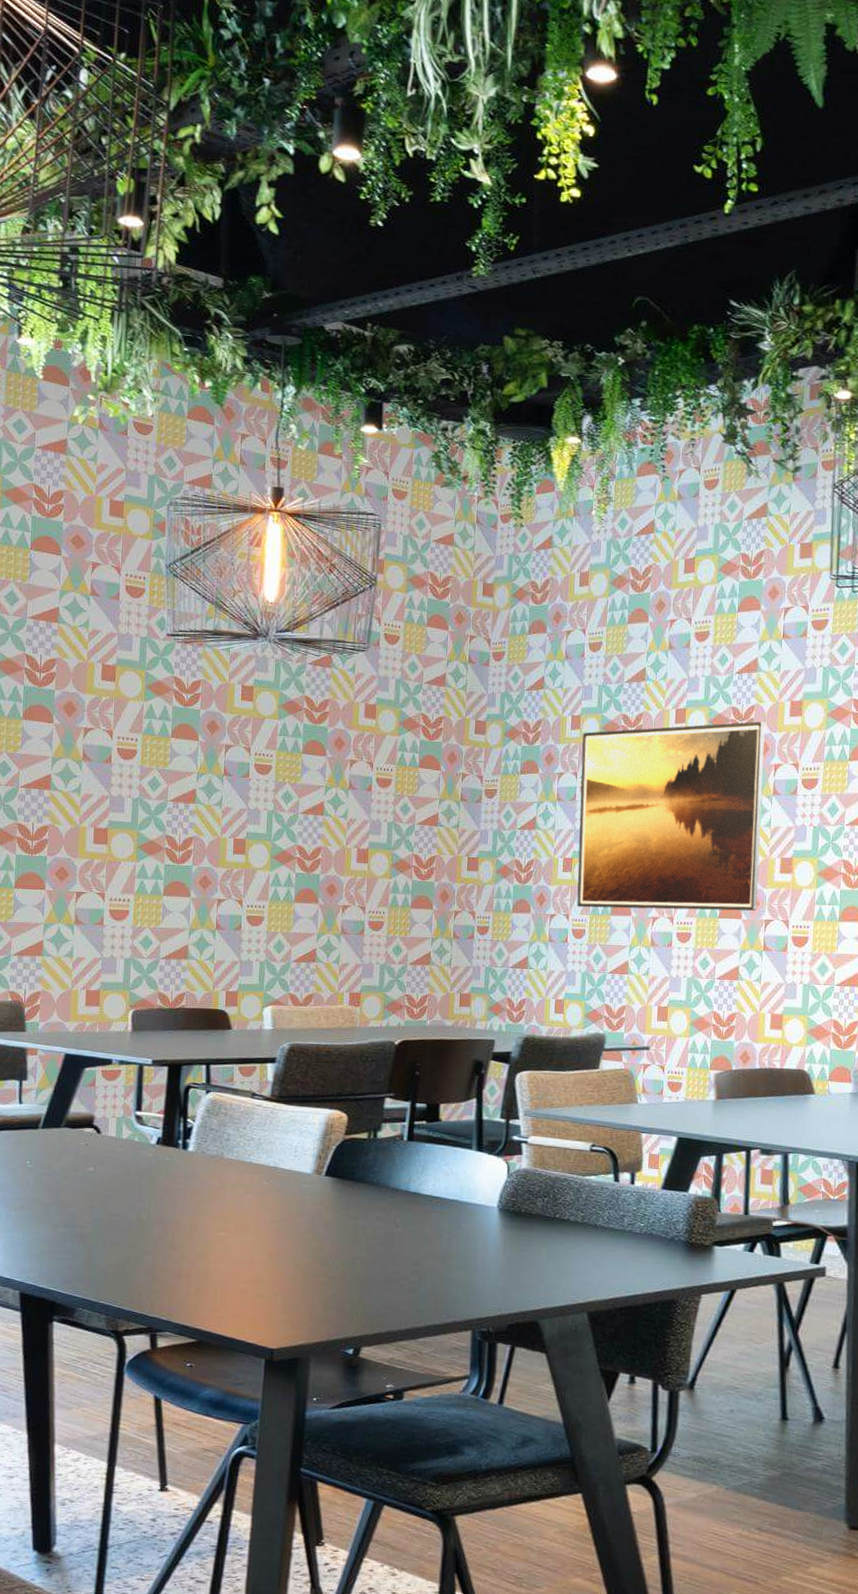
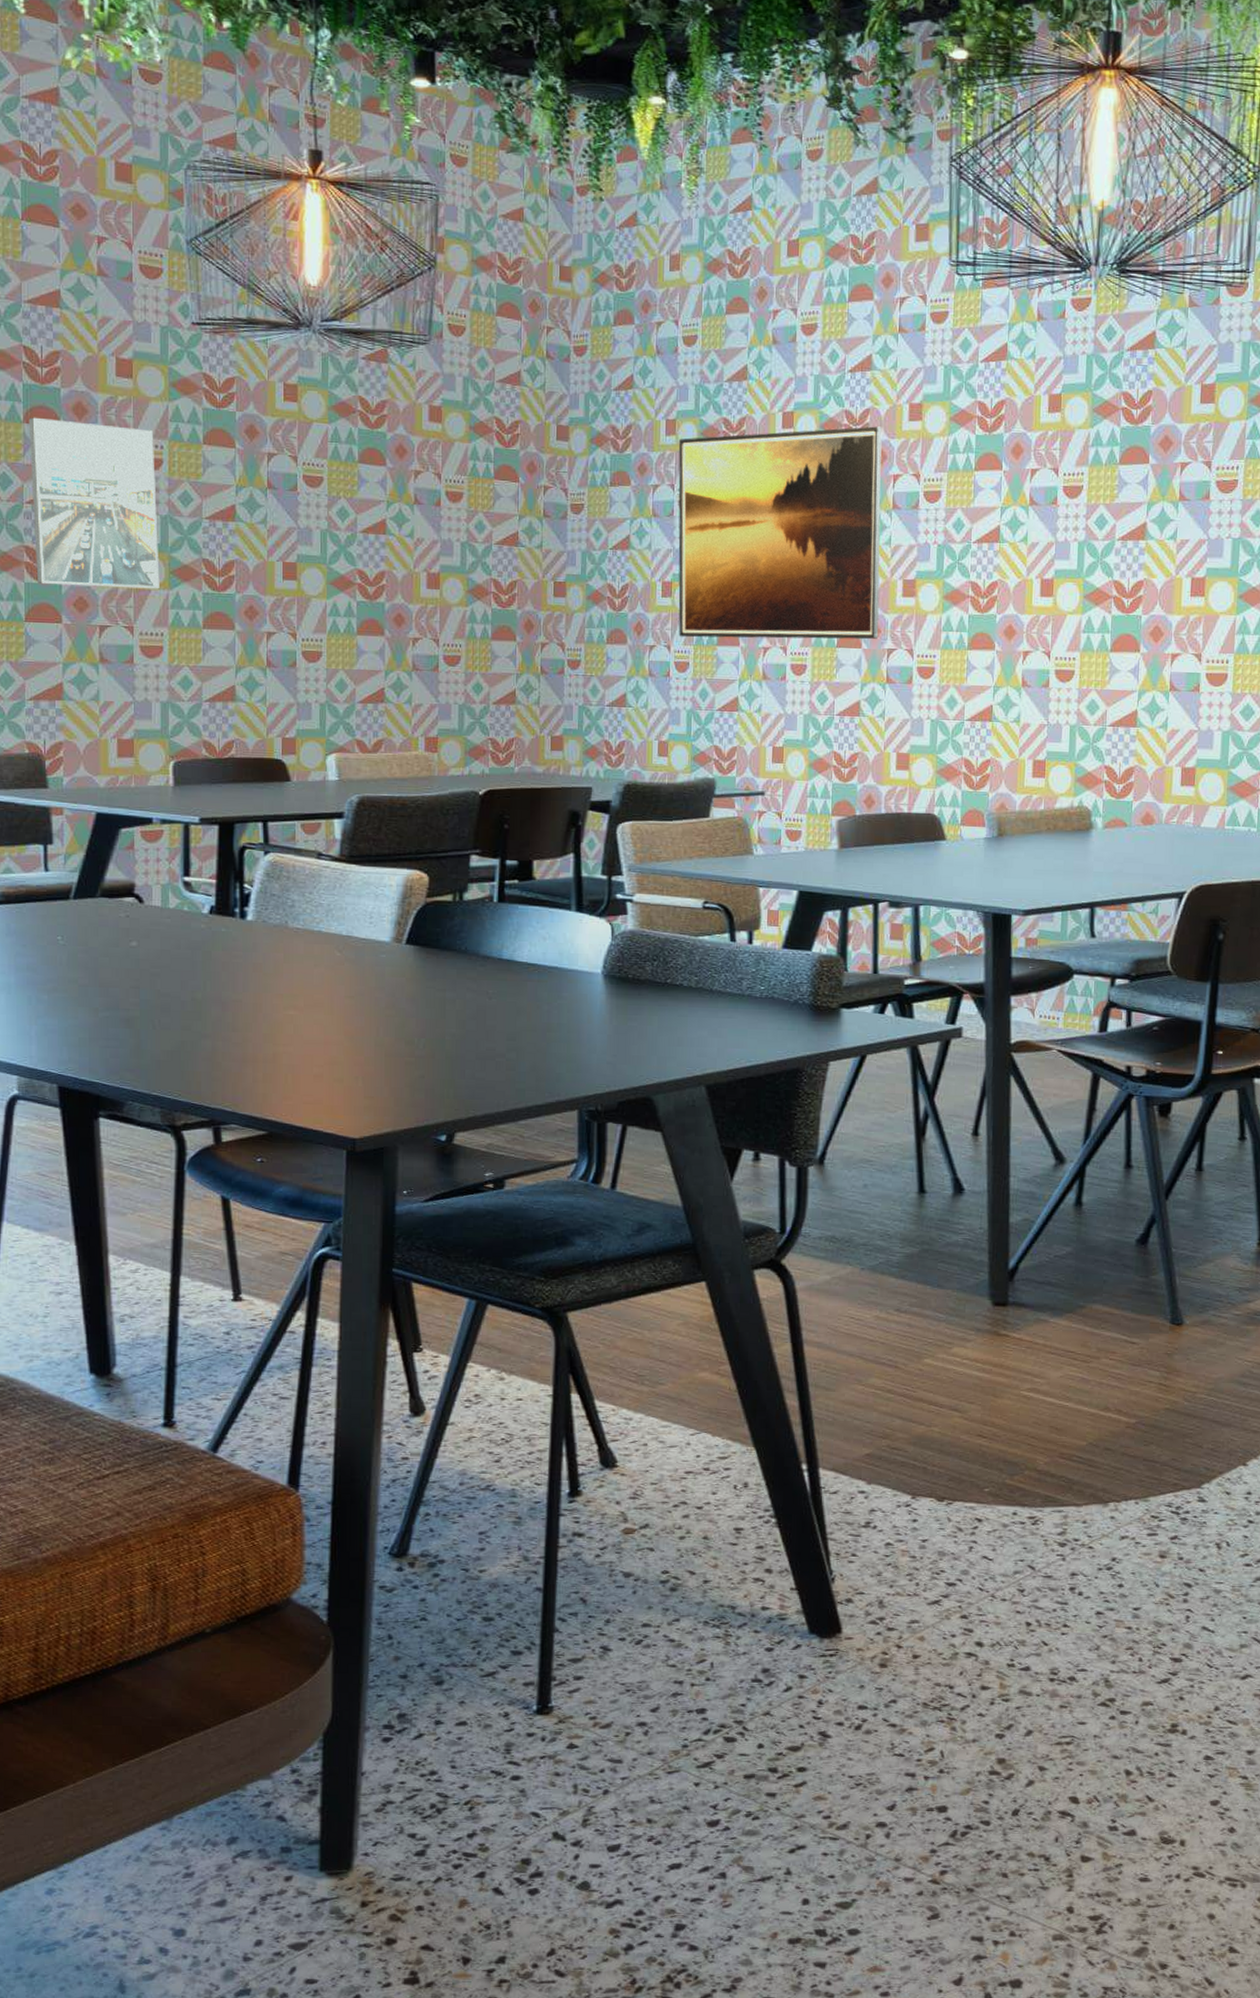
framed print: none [26,714,130,862] -> present [28,417,160,589]

